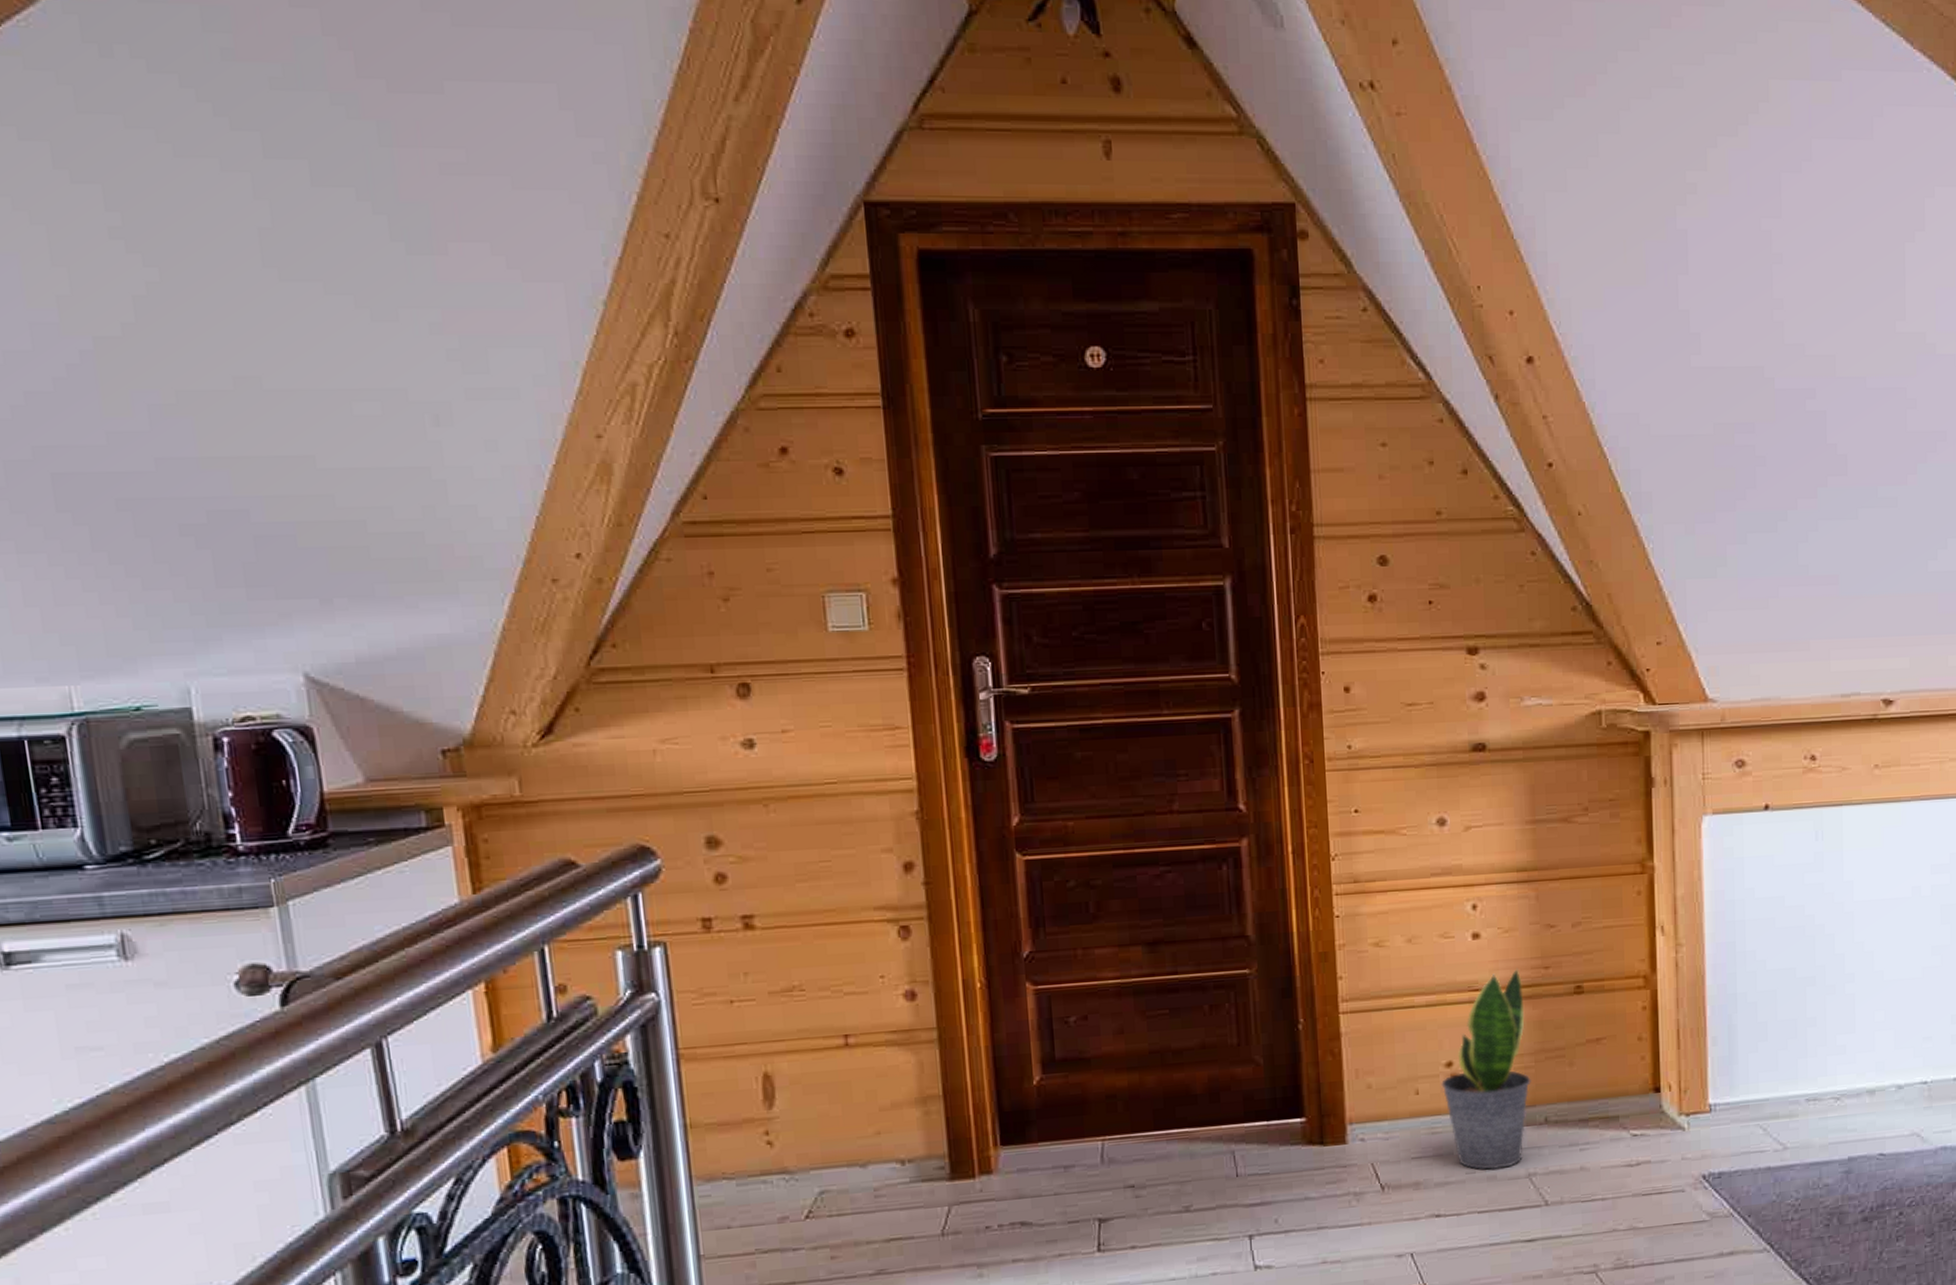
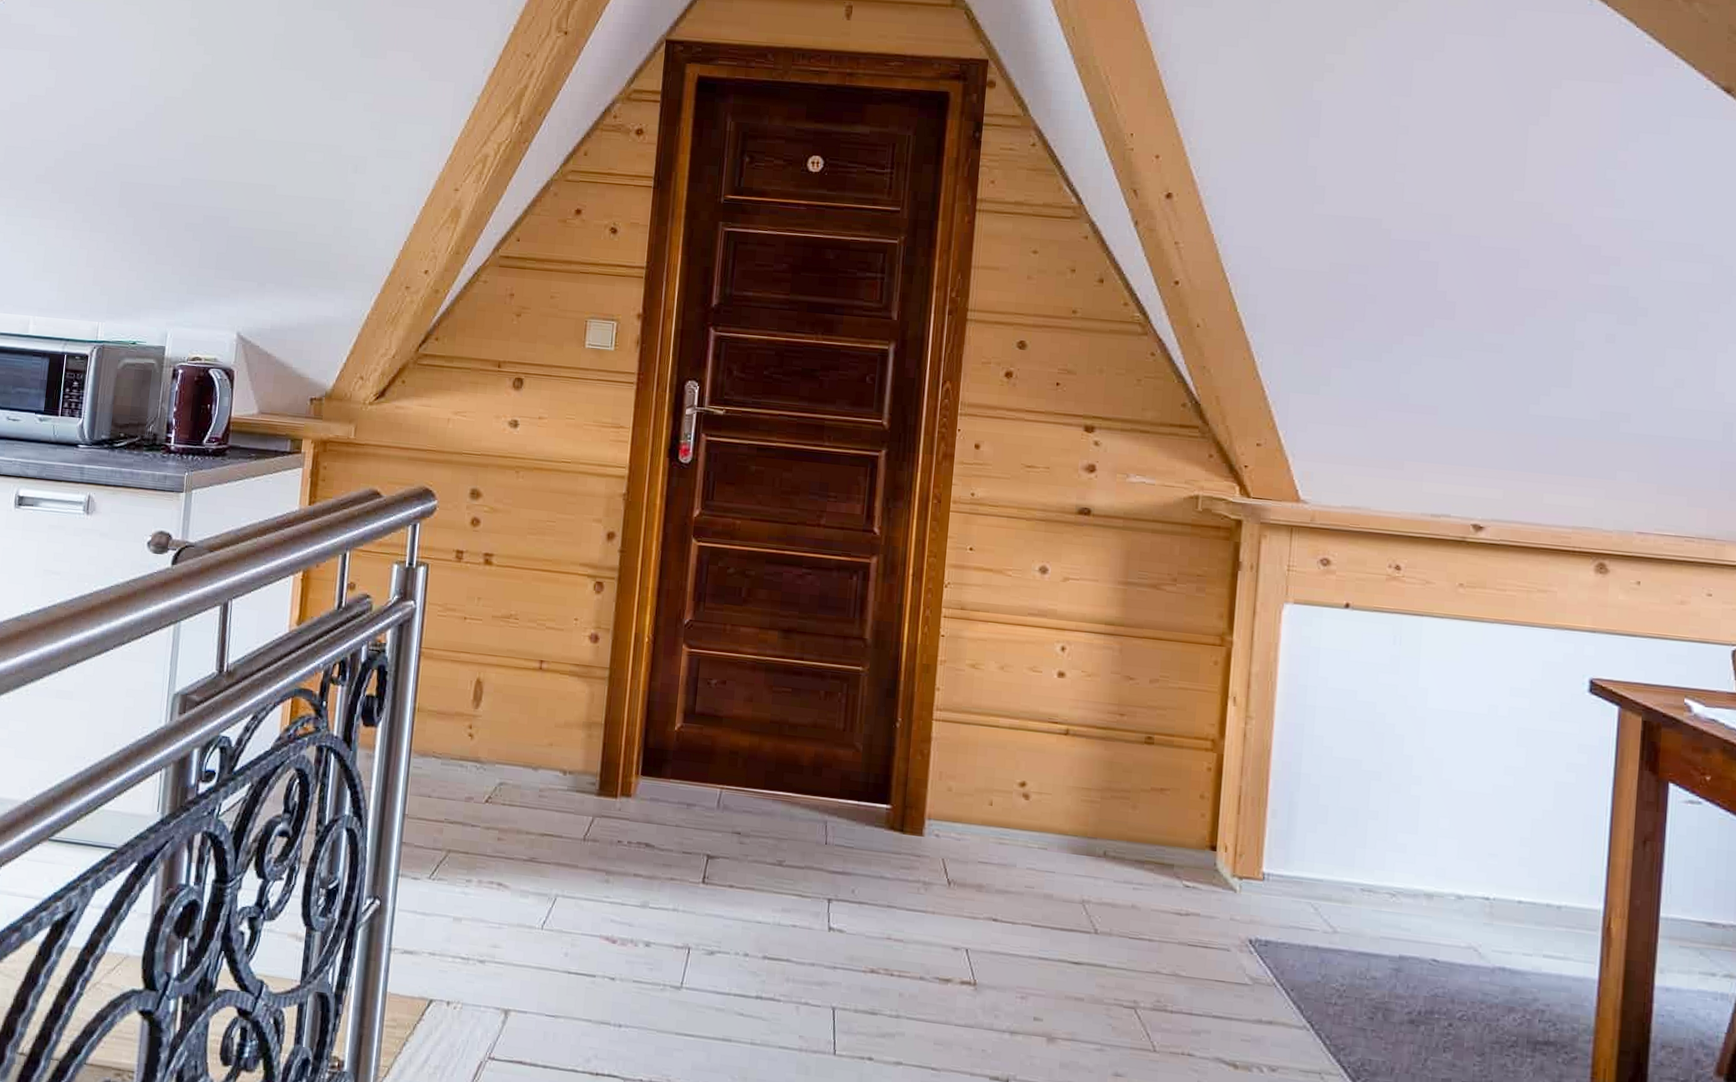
potted plant: present [1441,968,1531,1170] -> none [1013,710,1098,890]

